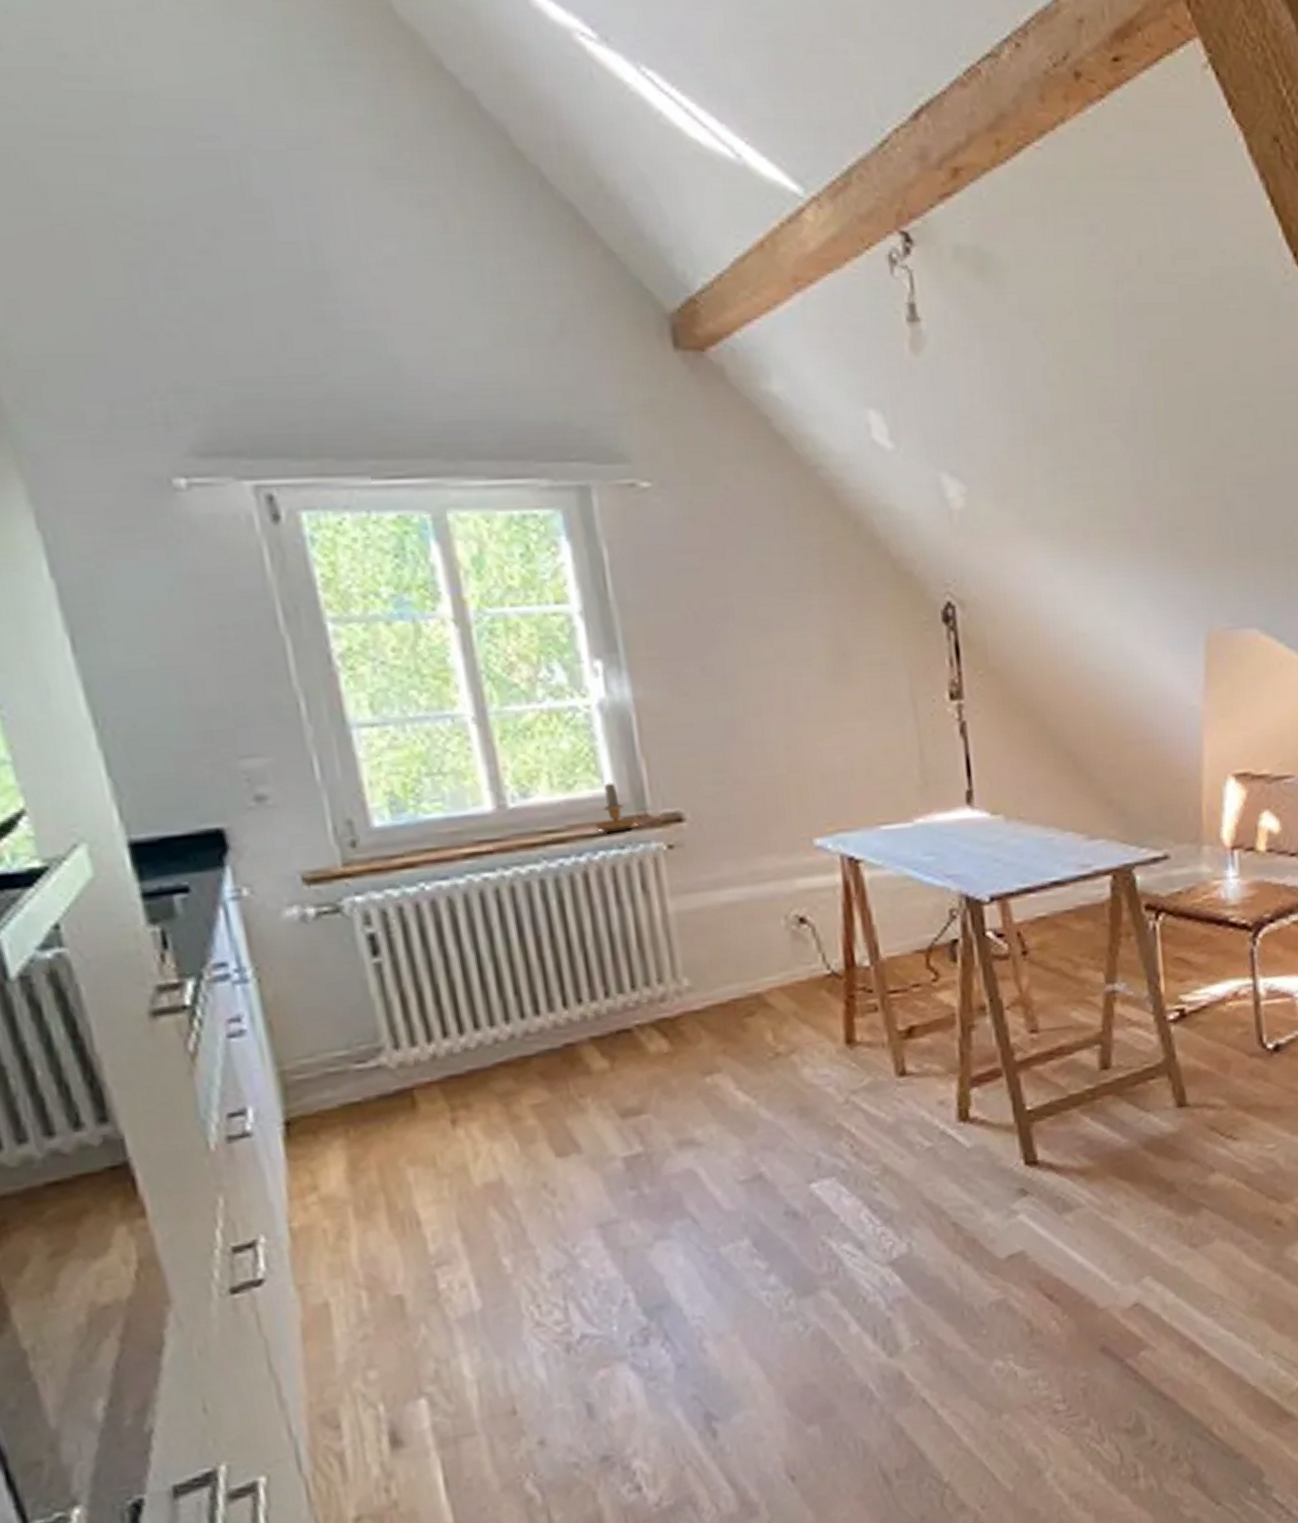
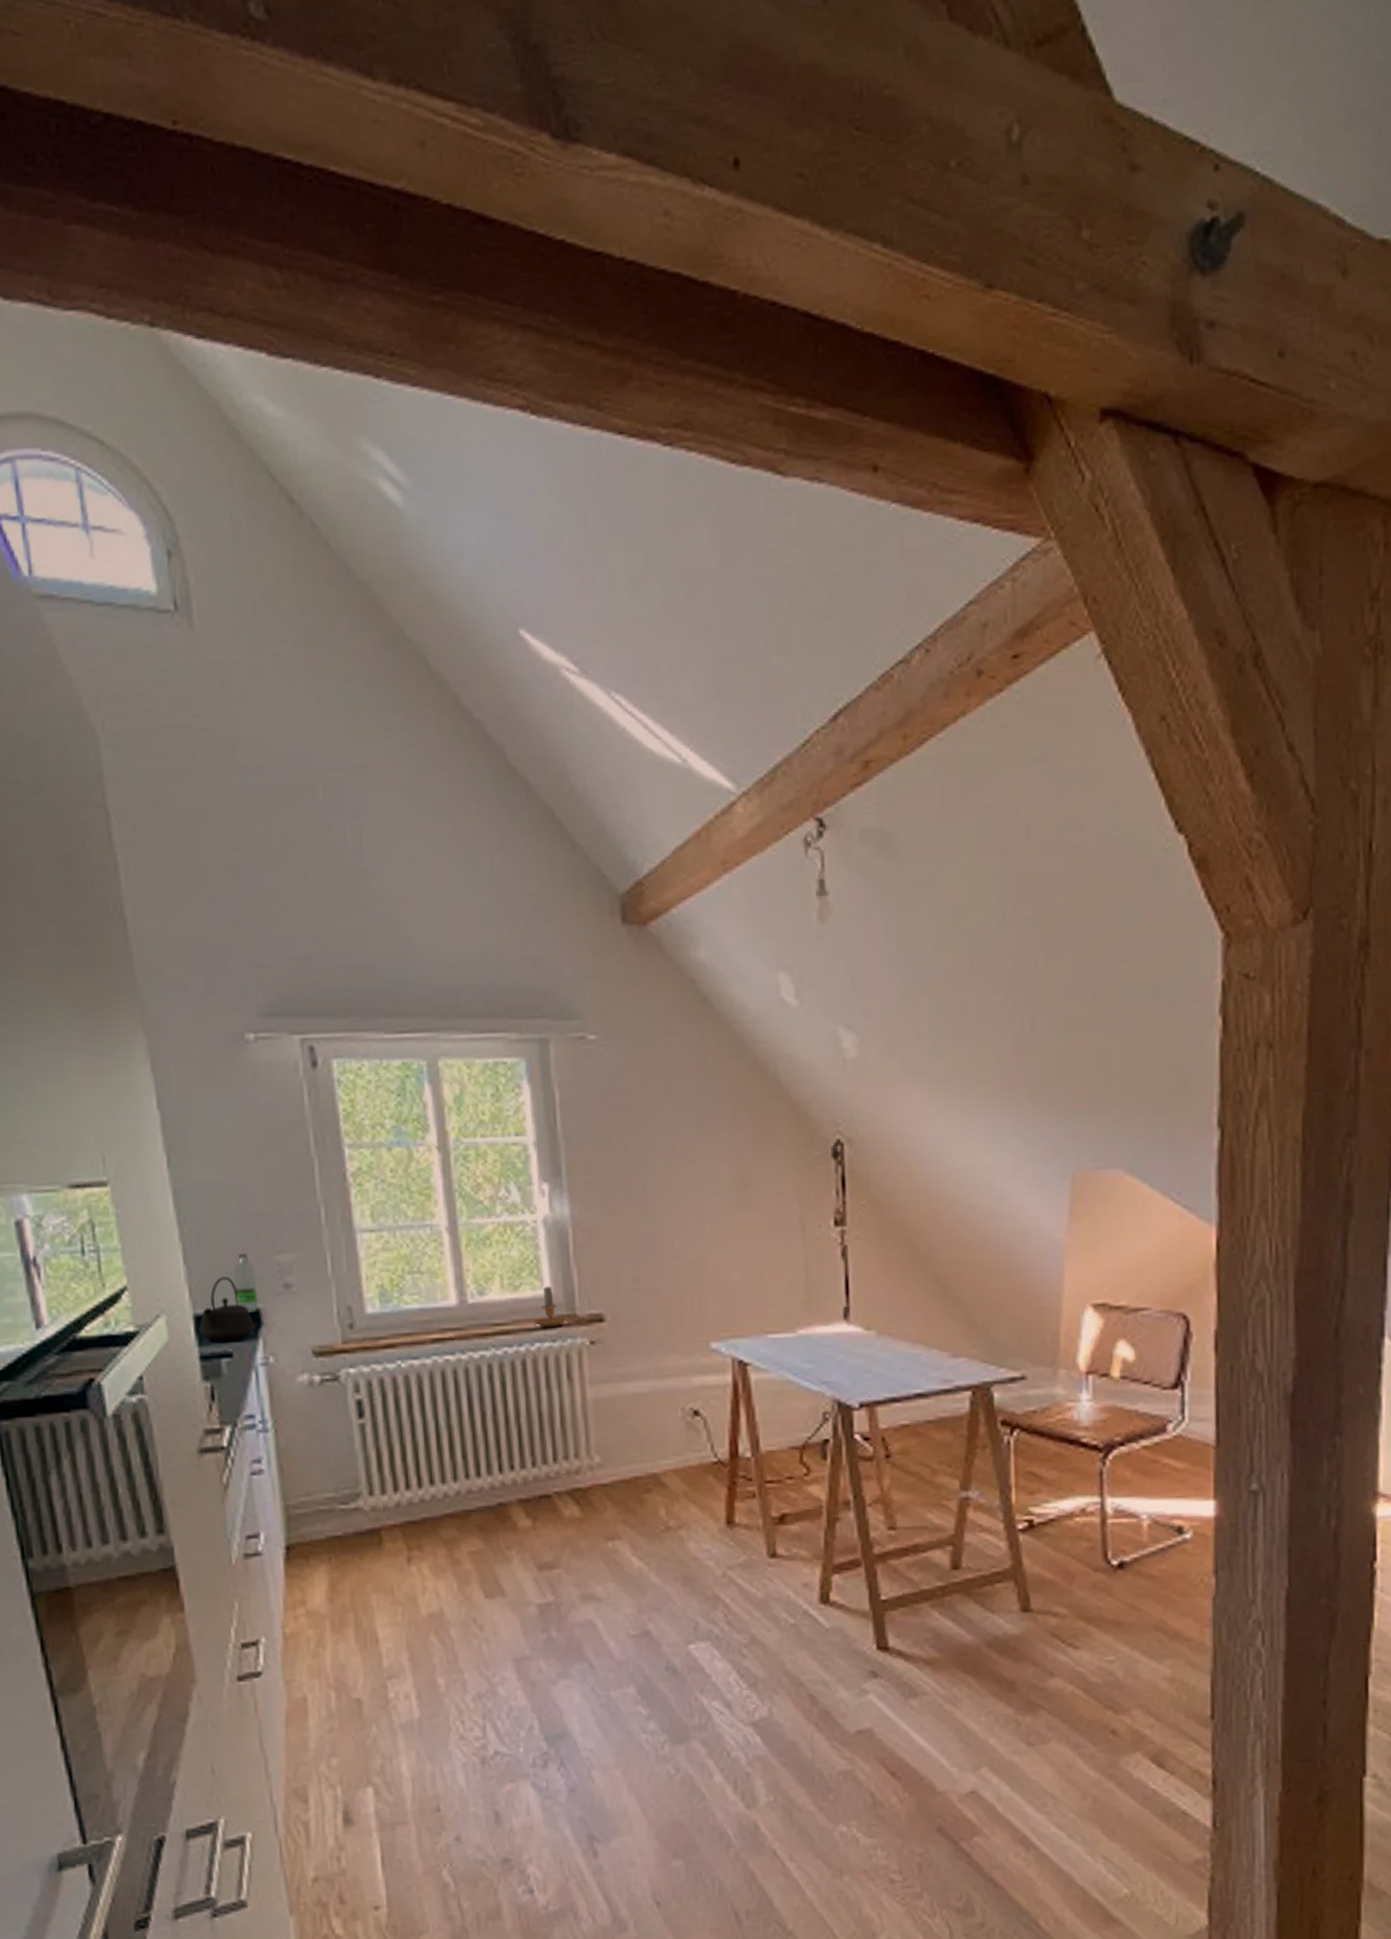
kettle: none [137,790,218,875] -> present [199,1276,255,1343]
bottle: none [181,760,222,835] -> present [233,1254,258,1313]

